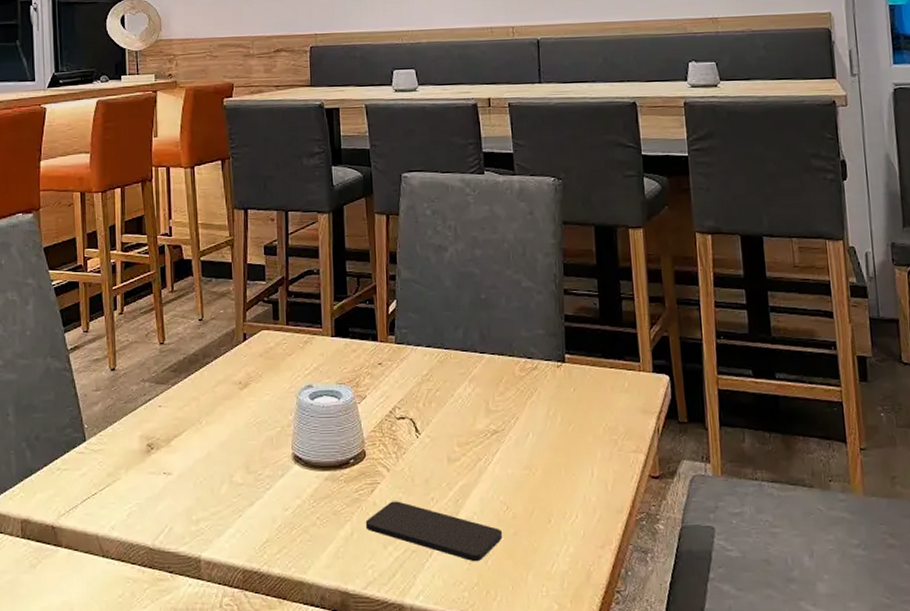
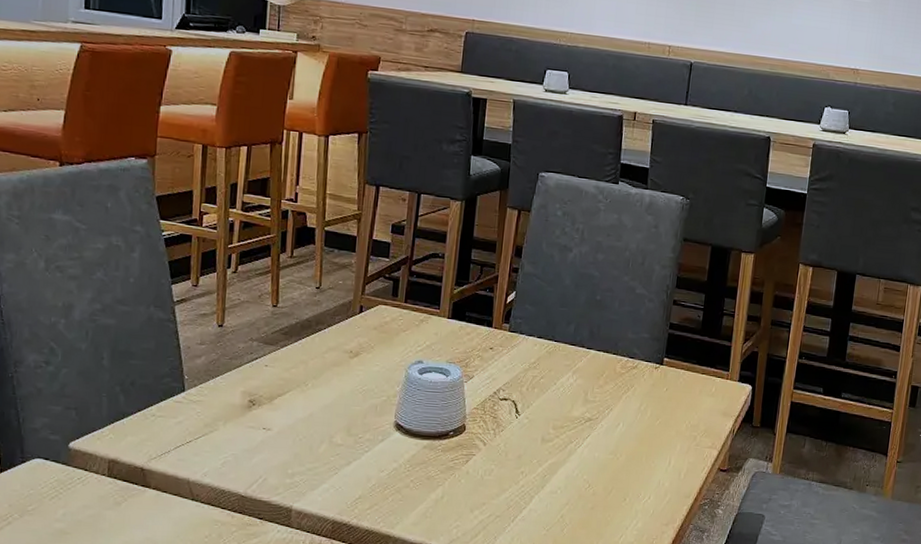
smartphone: present [365,501,503,562] -> none [456,471,582,530]

